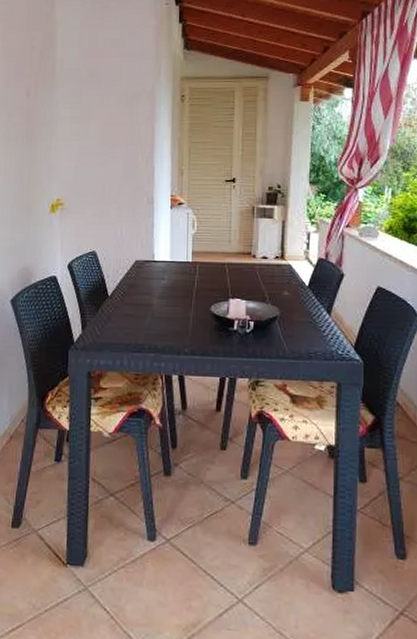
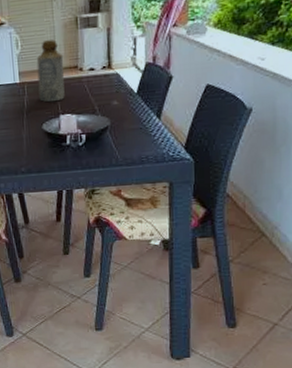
bottle: none [210,225,238,285] -> present [36,39,65,102]

